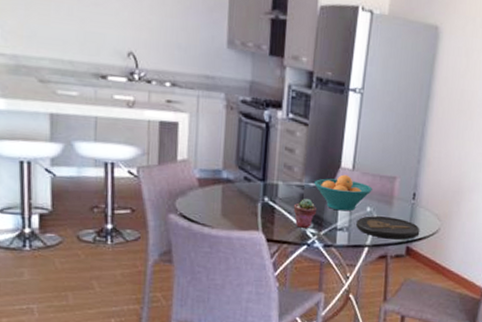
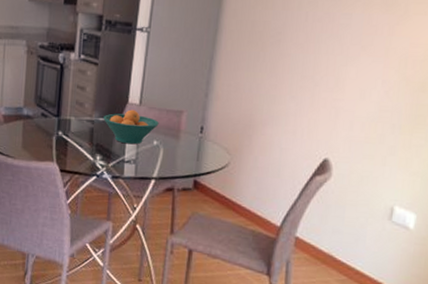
potted succulent: present [293,198,316,228] -> none [84,132,105,160]
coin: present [356,216,420,240] -> none [143,149,208,173]

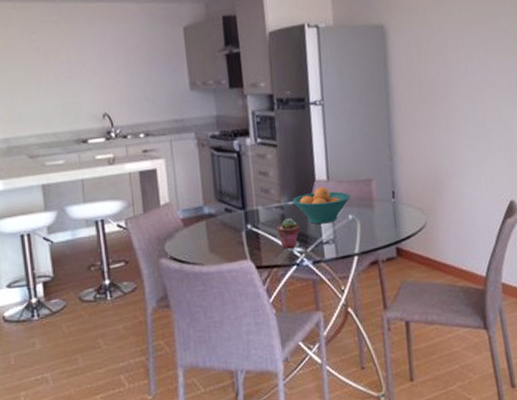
potted succulent: none [84,132,105,160] -> present [276,217,300,249]

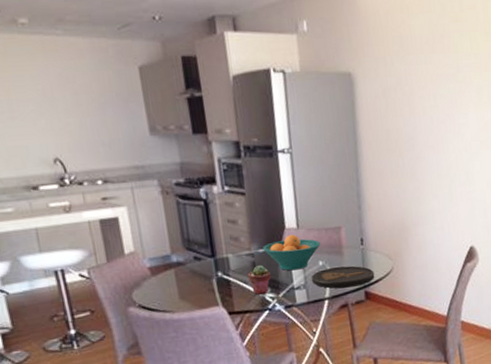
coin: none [341,220,407,244] -> present [311,265,375,289]

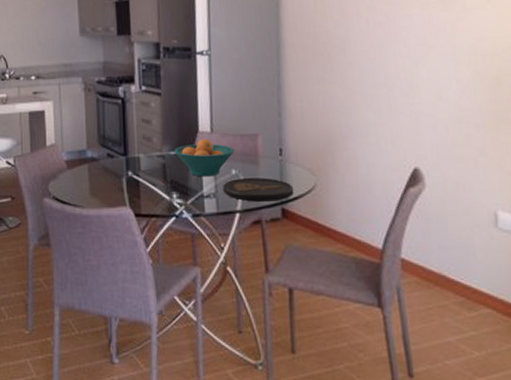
potted succulent: present [247,264,271,295] -> none [157,167,180,199]

